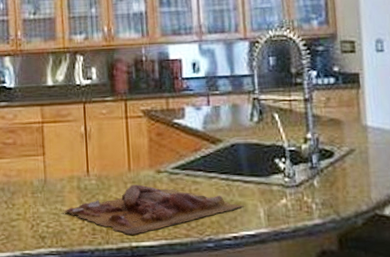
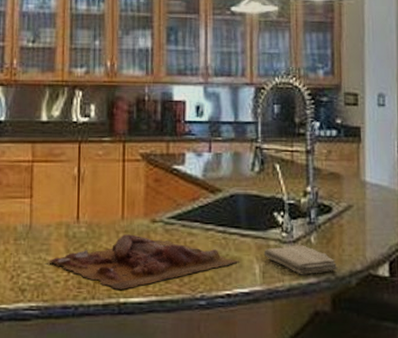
washcloth: none [267,189,343,217] -> present [264,245,338,275]

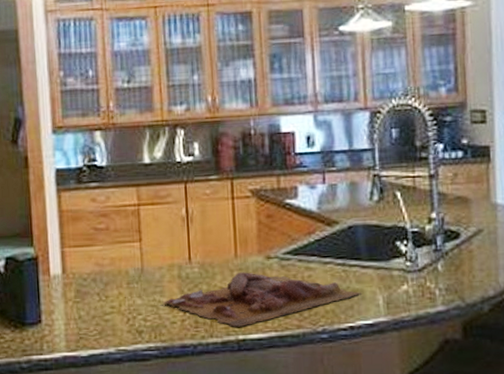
washcloth: present [264,245,338,275] -> none [387,273,468,304]

